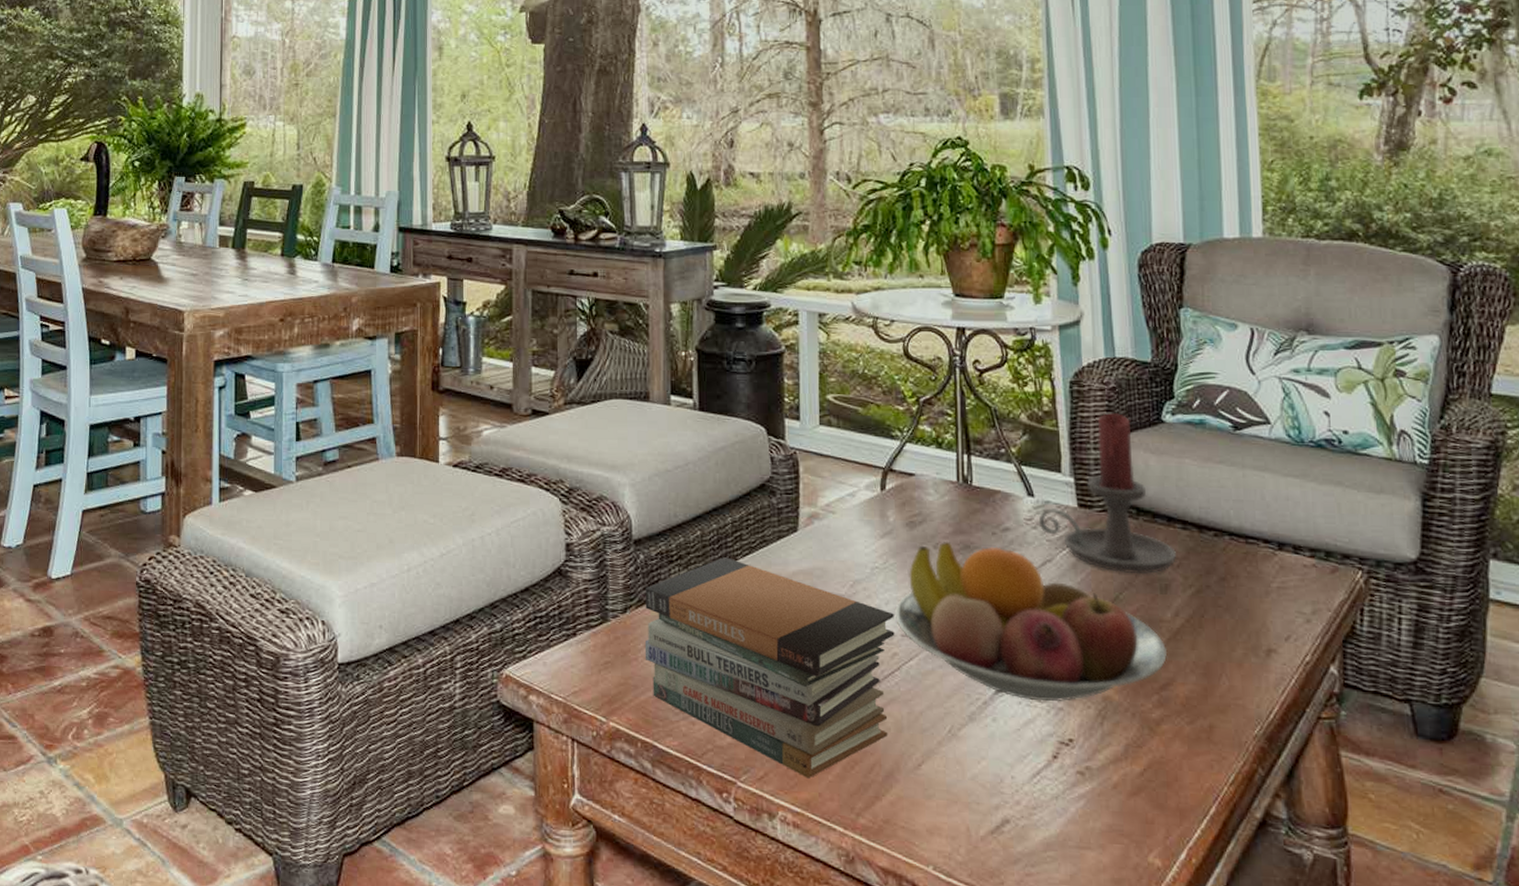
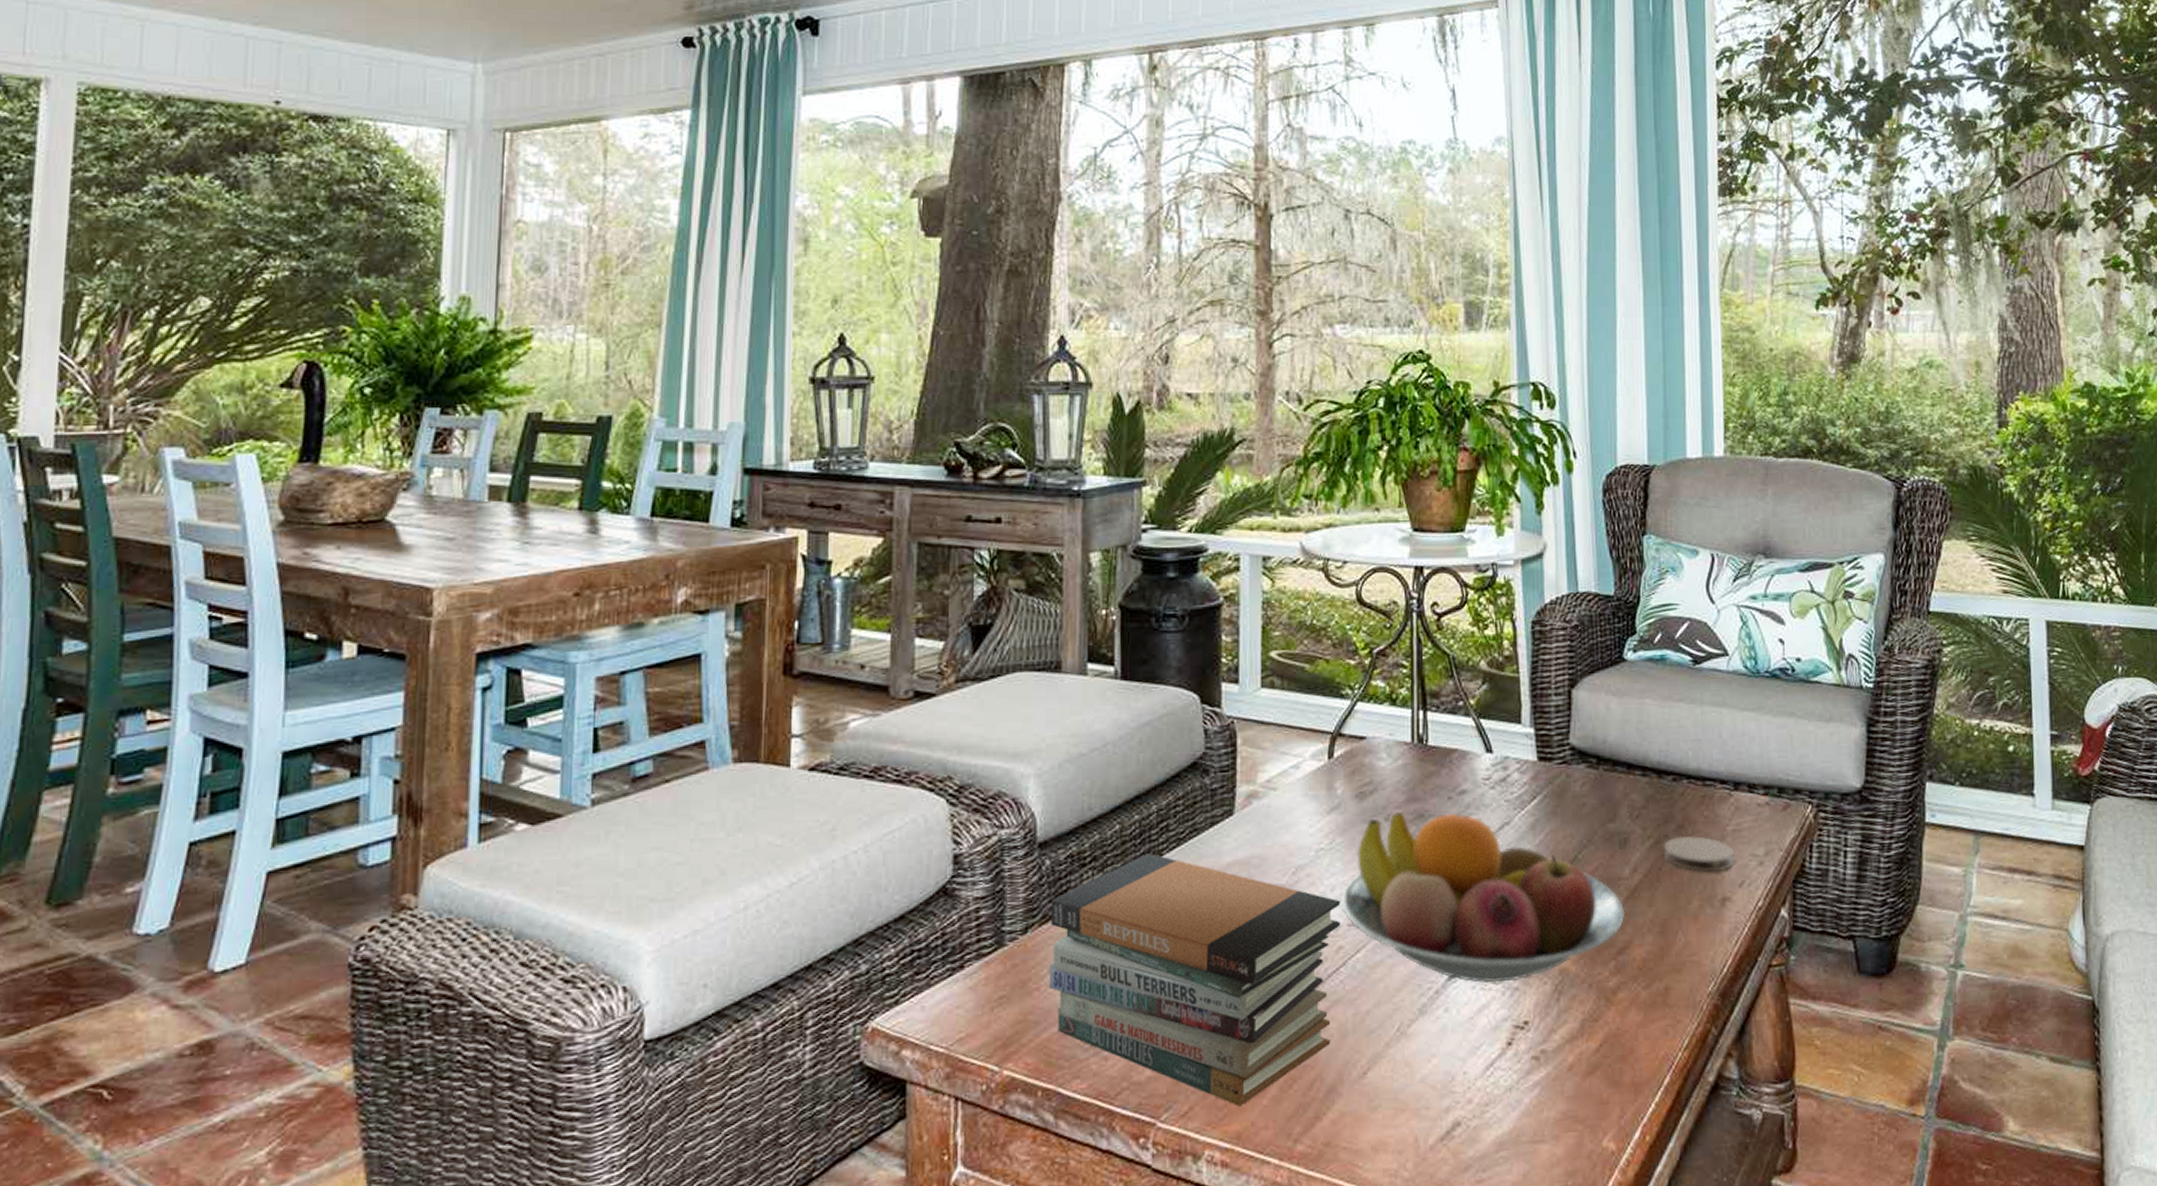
candle holder: present [1038,413,1176,575] -> none [1497,653,1635,830]
coaster: none [1206,587,1281,624] -> present [1664,836,1735,872]

